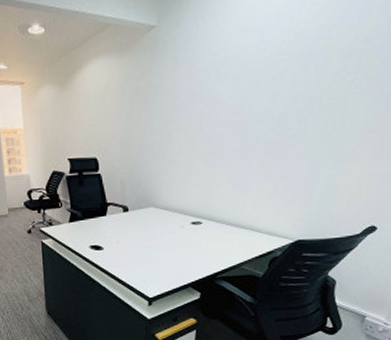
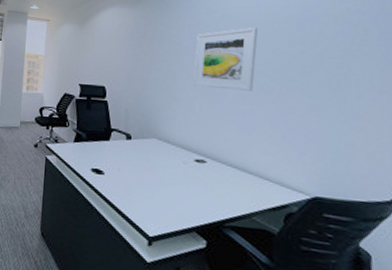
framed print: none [191,70,261,147] -> present [193,27,259,91]

